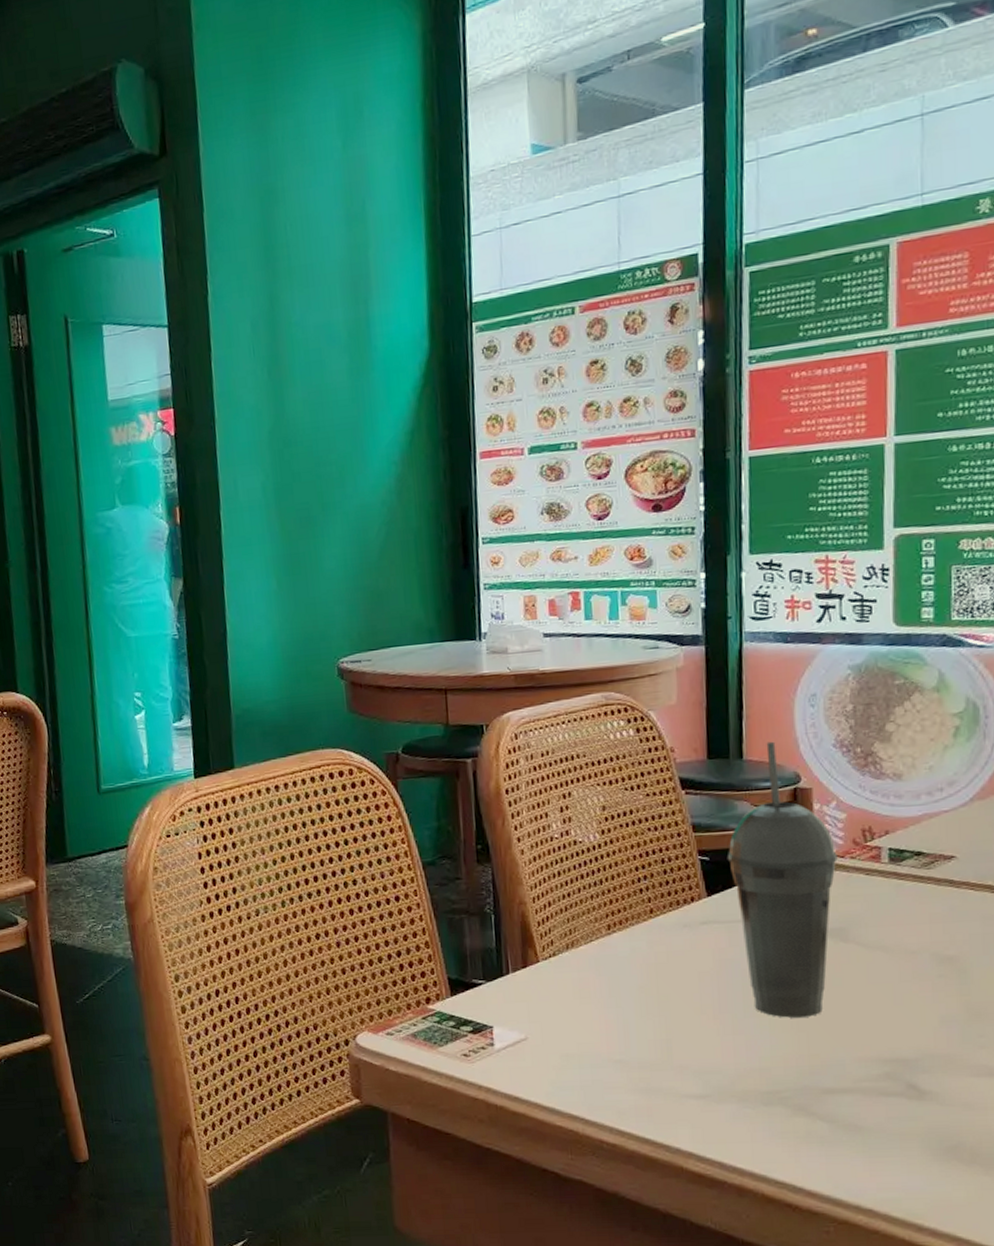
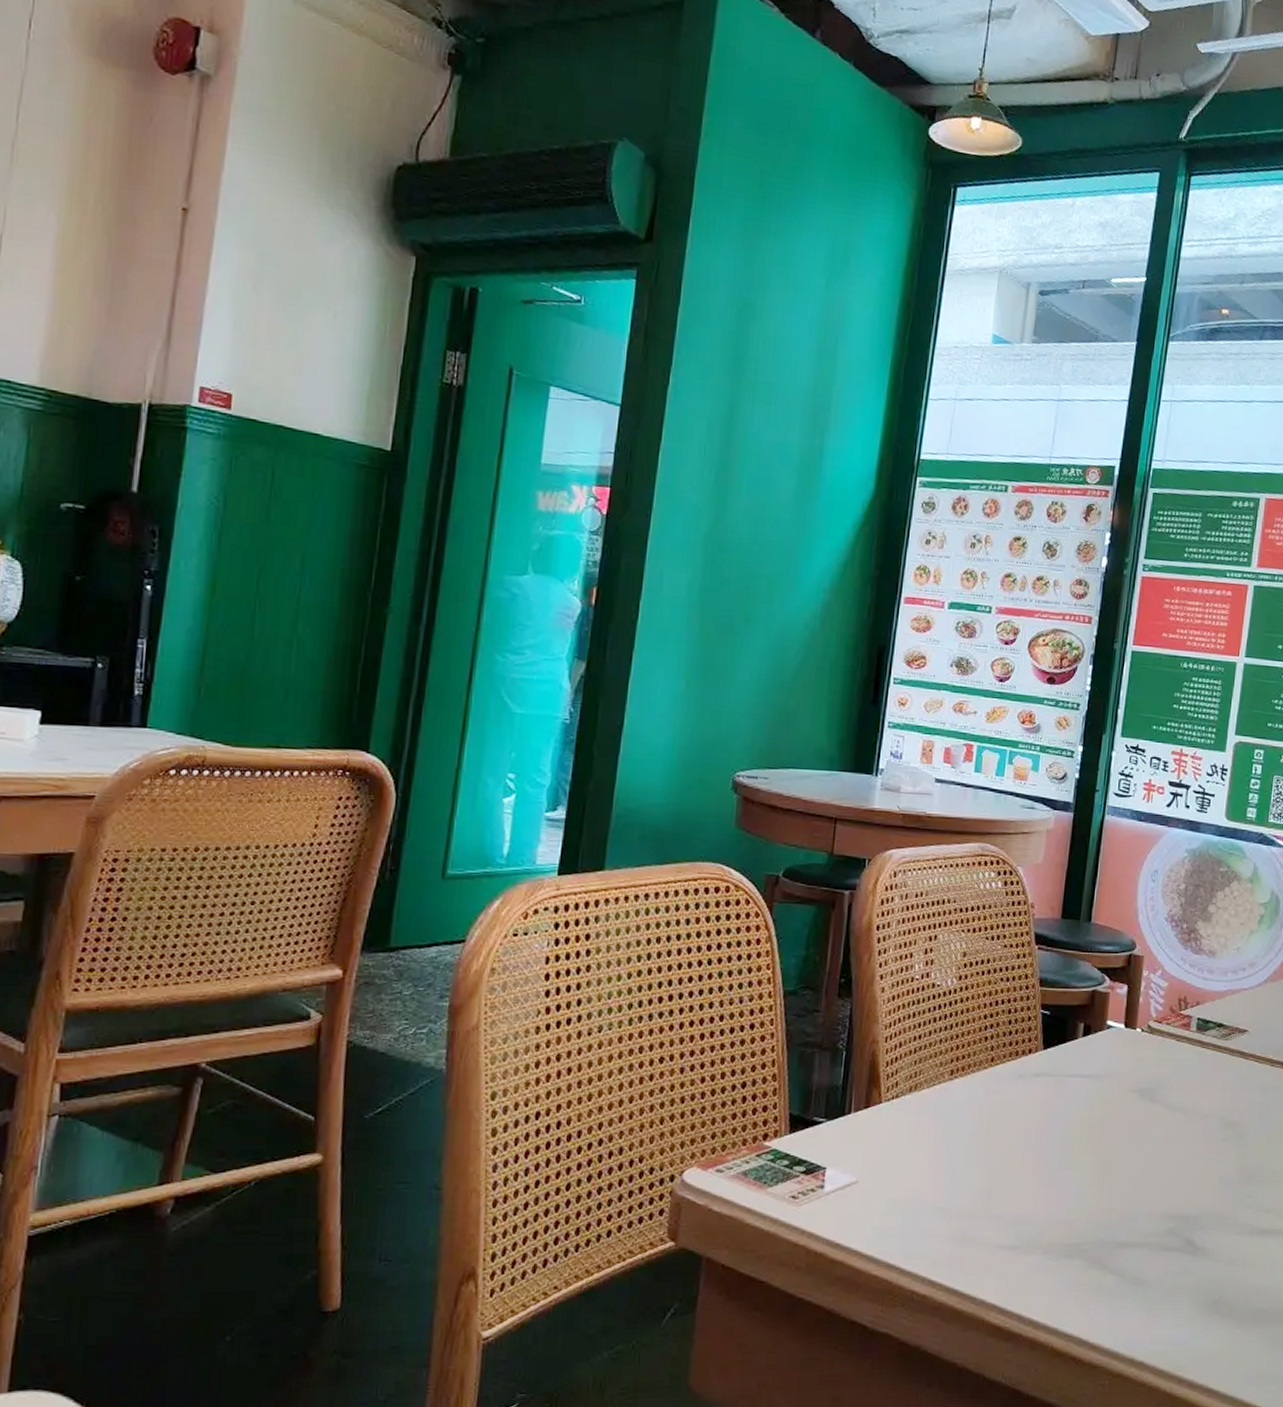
beverage cup: present [726,741,838,1018] -> none [1065,909,1156,1172]

